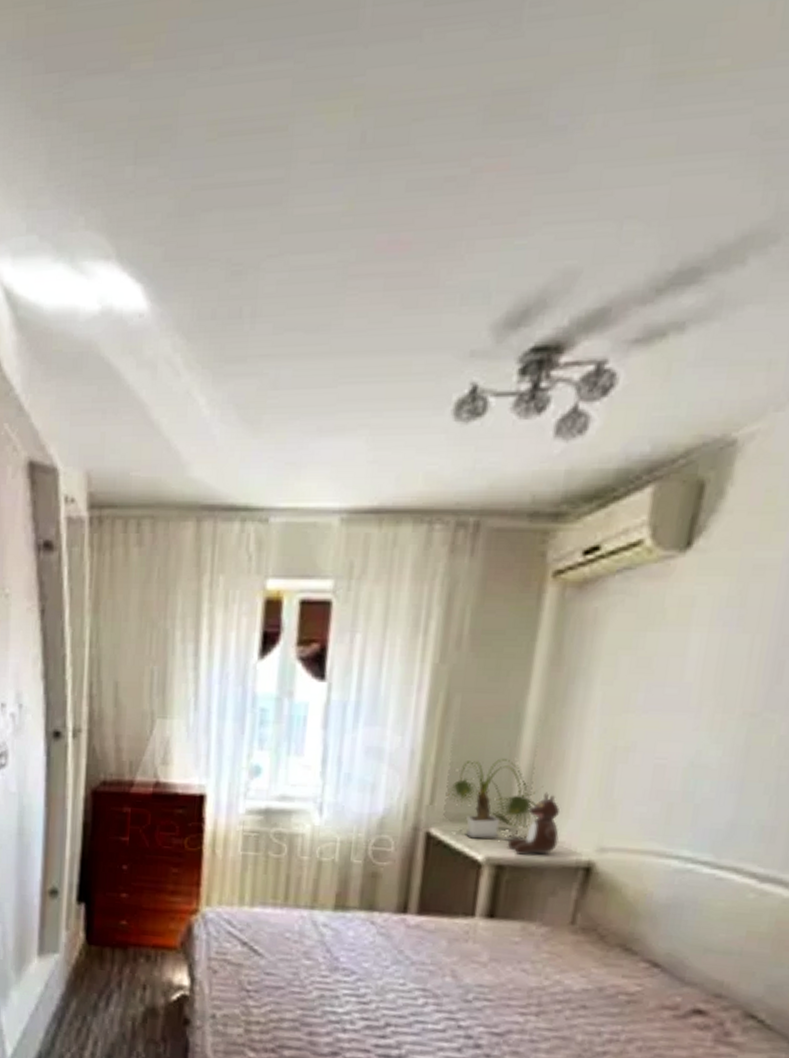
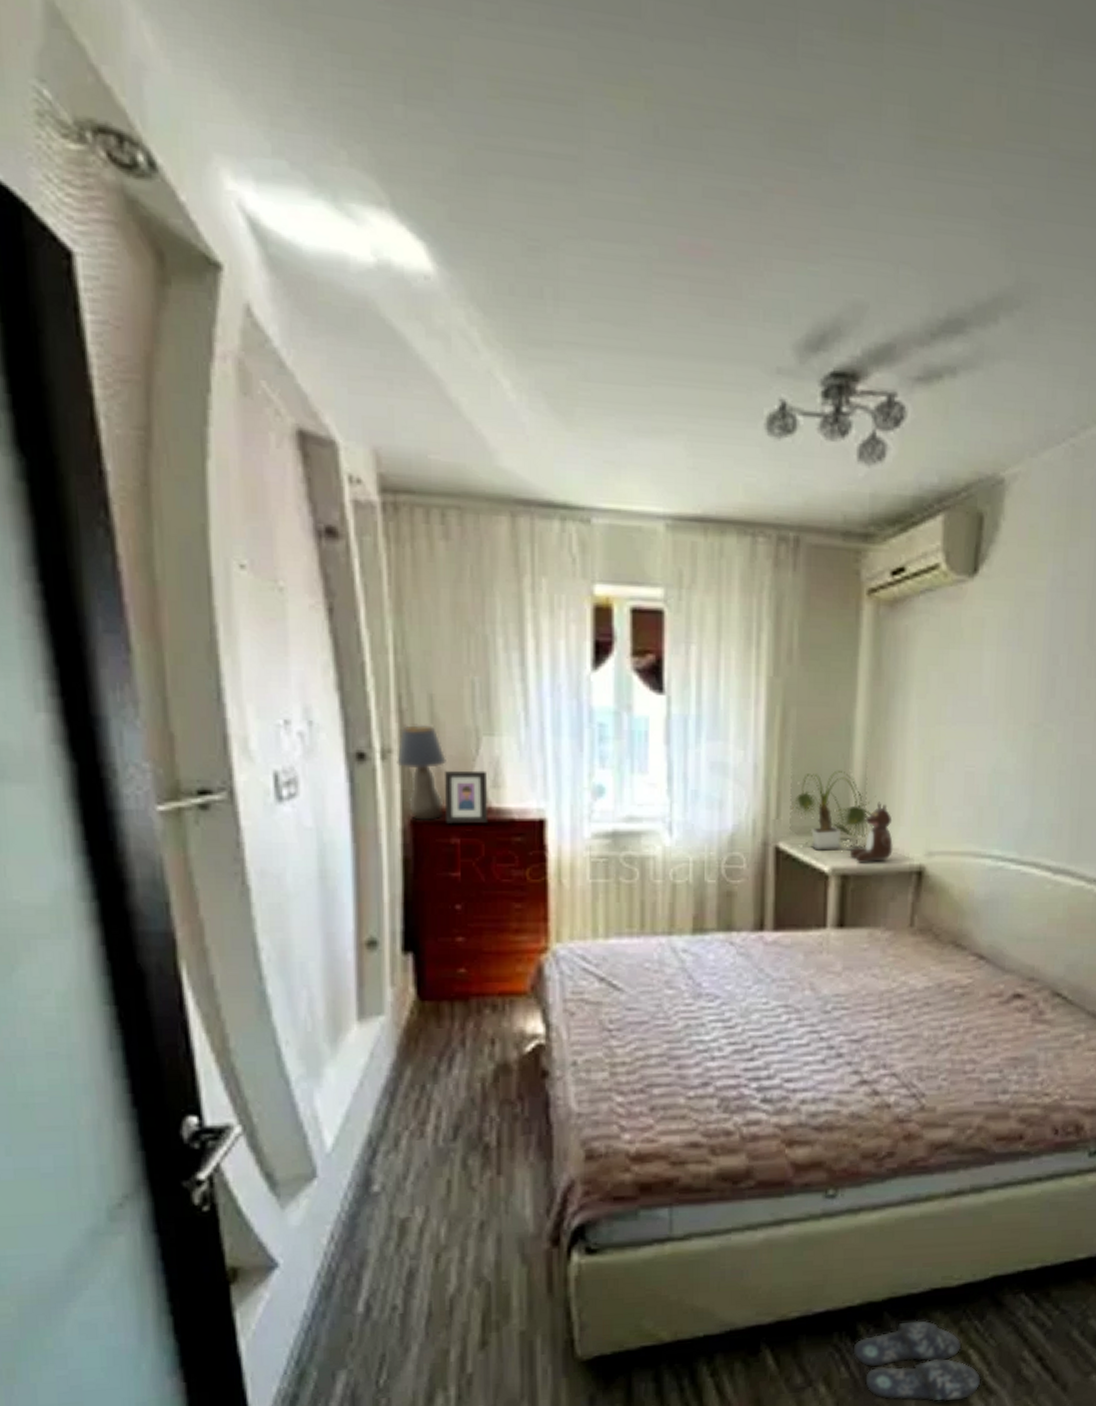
table lamp: none [84,708,125,791] -> present [396,725,446,820]
picture frame: none [120,748,158,796] -> present [444,770,489,824]

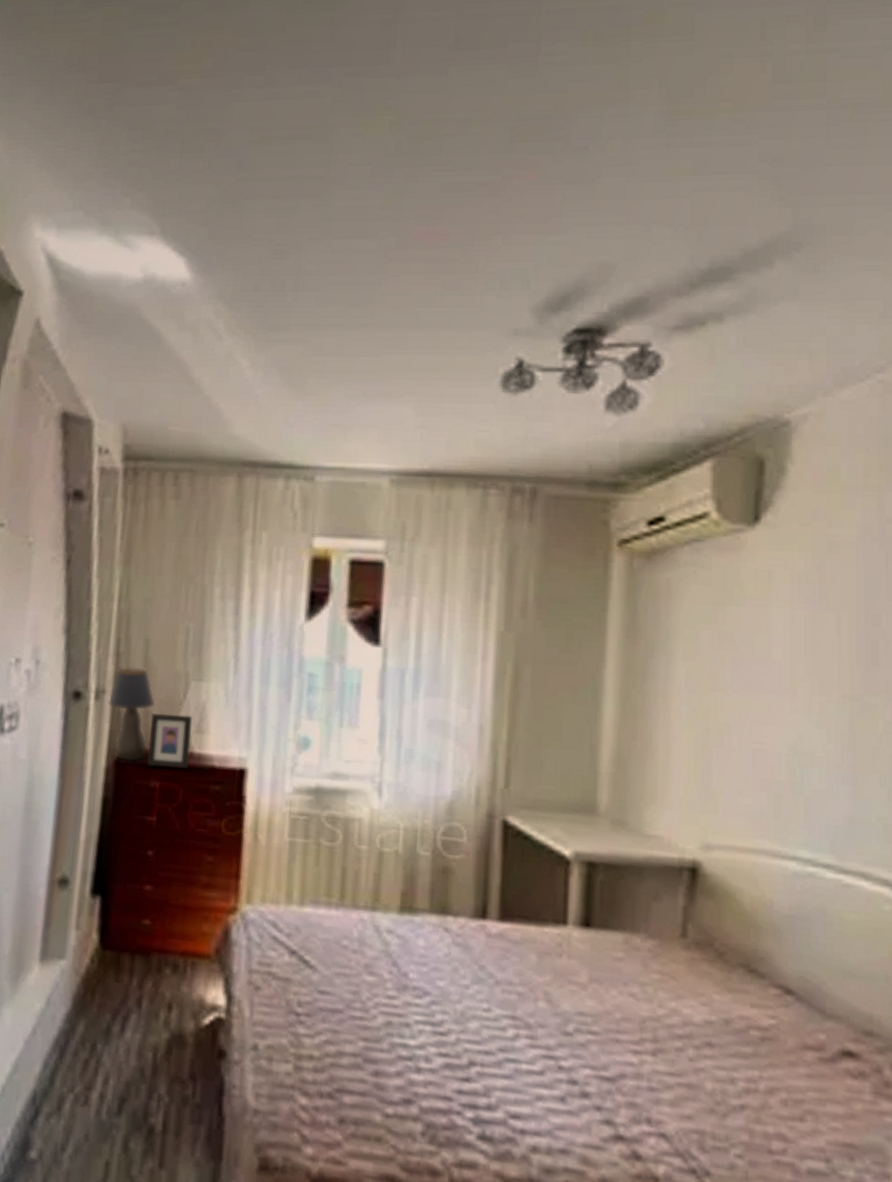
plant: present [791,770,876,851] -> none [523,737,632,834]
stuffed animal: present [849,801,893,863] -> none [597,777,656,850]

